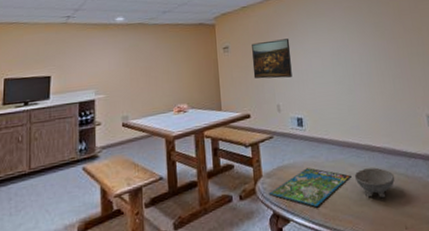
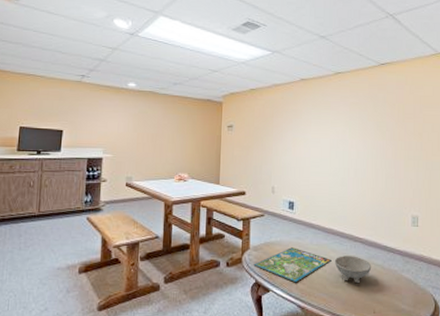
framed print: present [252,38,292,79] -> none [253,125,292,163]

